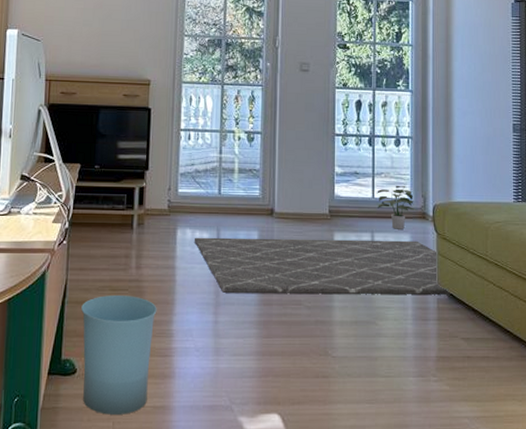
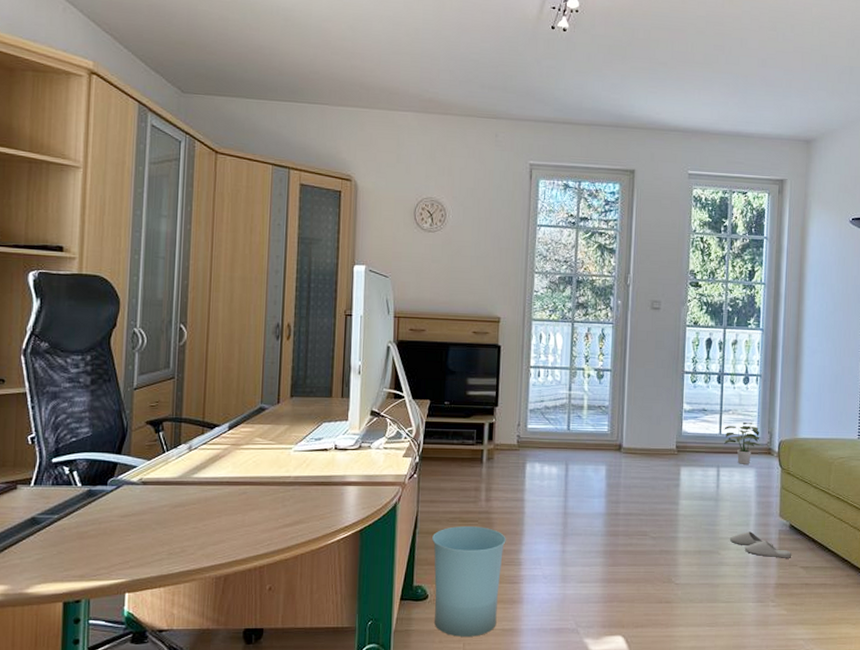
rug: present [194,237,452,295] -> none [542,471,794,526]
slippers: none [386,300,451,329] -> present [729,531,791,558]

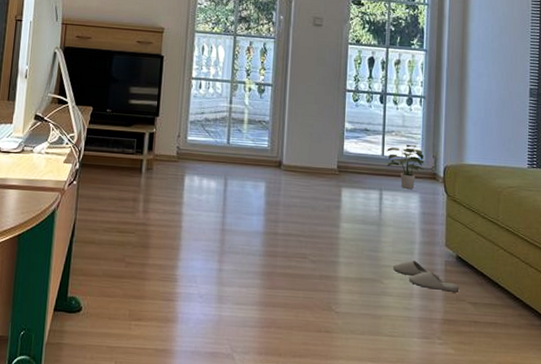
waste bin: present [432,526,506,637] -> none [87,237,163,355]

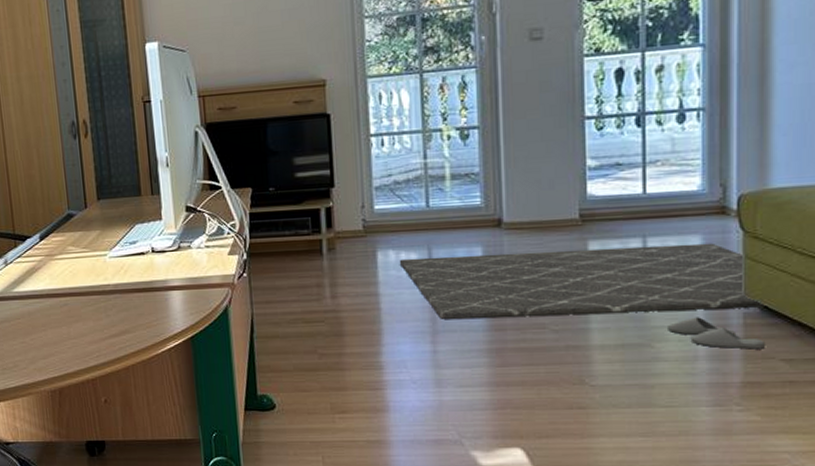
rug: none [201,185,461,258] -> present [399,243,767,319]
potted plant: present [387,144,429,189] -> none [650,173,714,231]

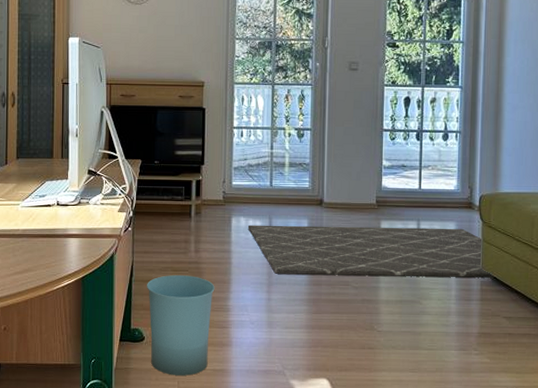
waste bin: none [273,327,361,449] -> present [147,275,215,376]
slippers: present [666,317,765,350] -> none [430,282,494,309]

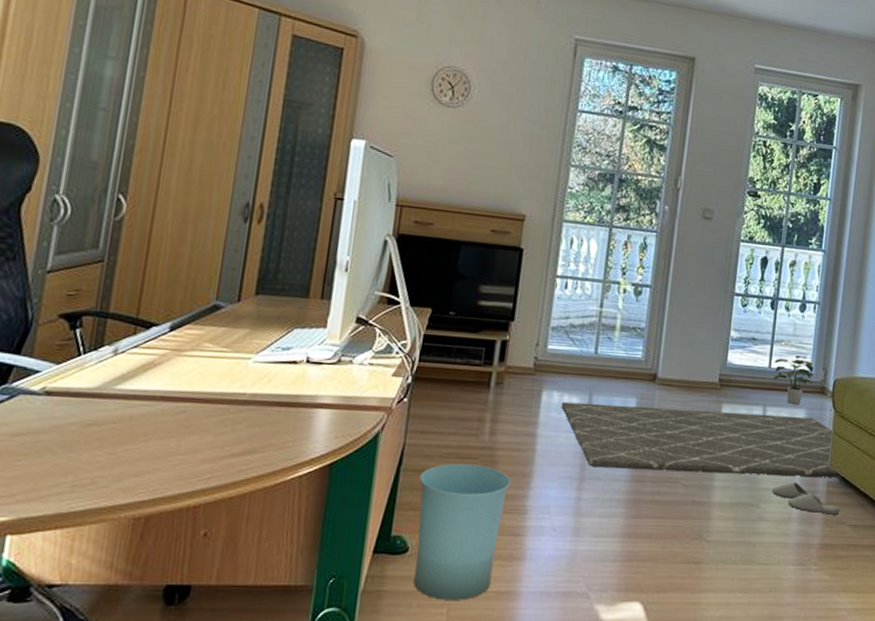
potted plant: none [423,177,465,218] -> present [773,355,818,404]
slippers: none [430,282,494,309] -> present [771,482,840,515]

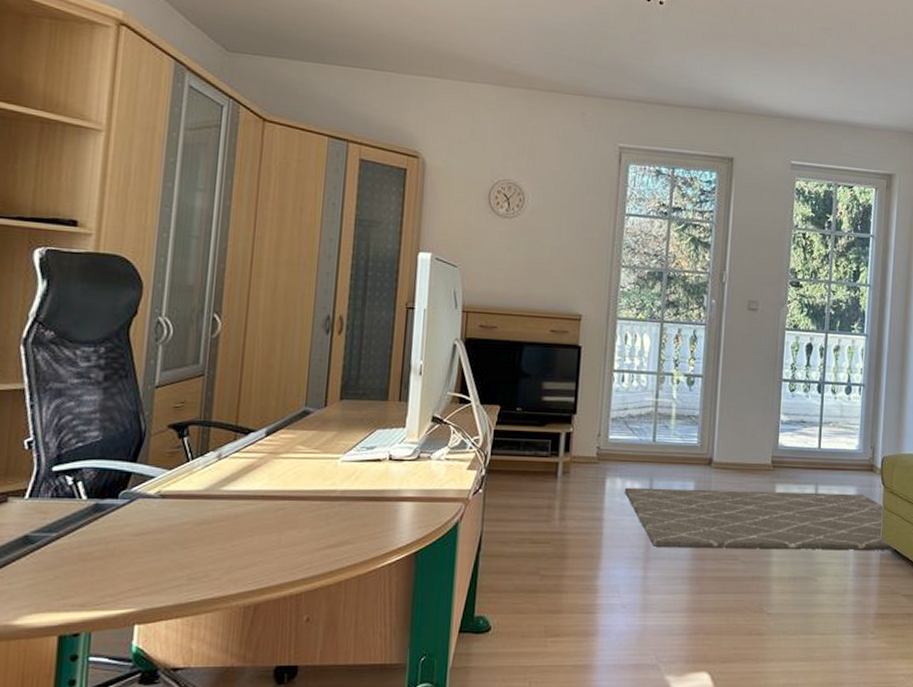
waste bin: present [413,464,511,600] -> none [497,549,581,674]
slippers: present [771,482,840,515] -> none [827,556,893,586]
potted plant: present [773,355,818,404] -> none [823,435,866,482]

